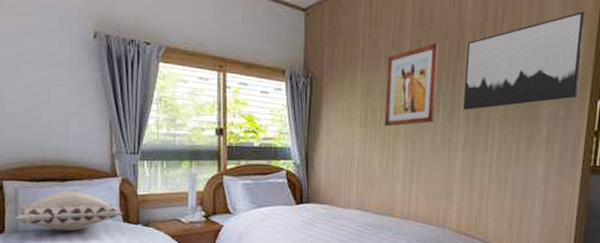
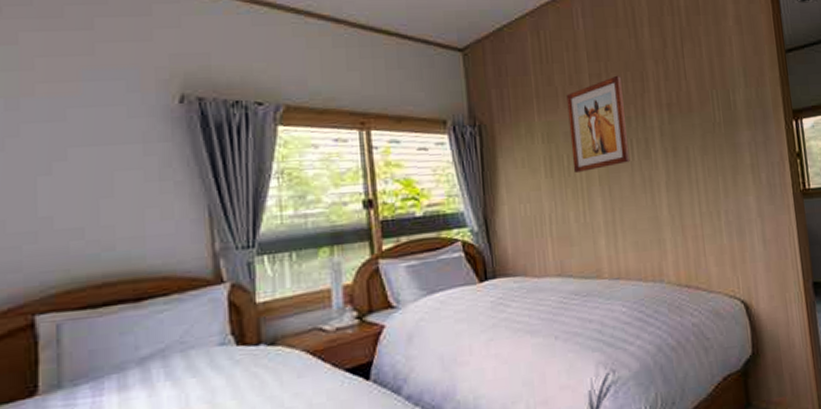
decorative pillow: present [14,191,123,232] -> none [55,313,236,376]
wall art: present [463,11,586,110] -> none [650,32,773,145]

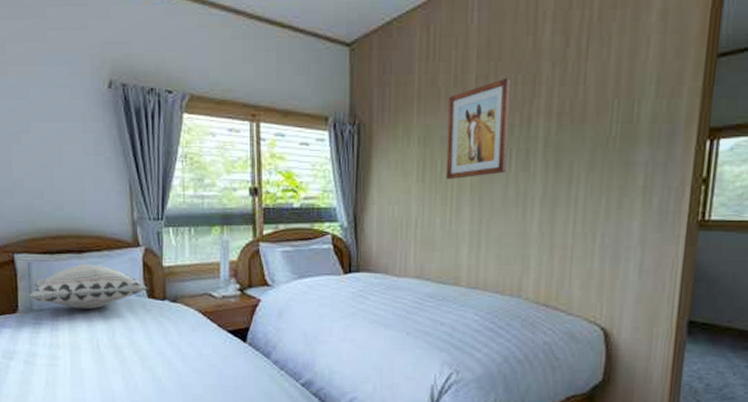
decorative pillow: none [55,313,236,376] -> present [28,264,148,310]

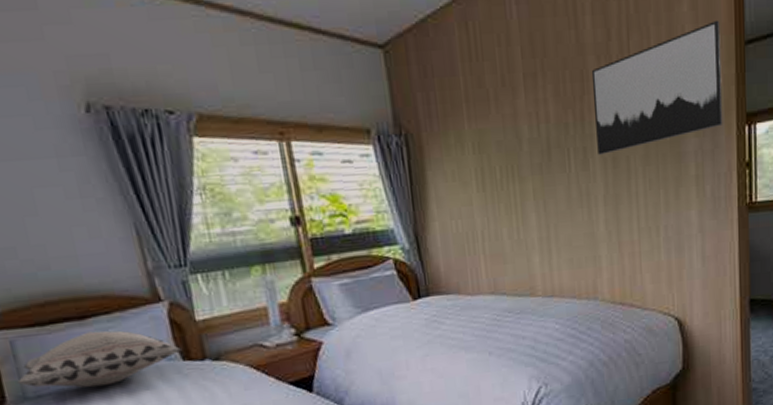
wall art: present [445,77,510,180] -> none [498,74,567,187]
wall art: none [541,31,691,157] -> present [591,20,723,155]

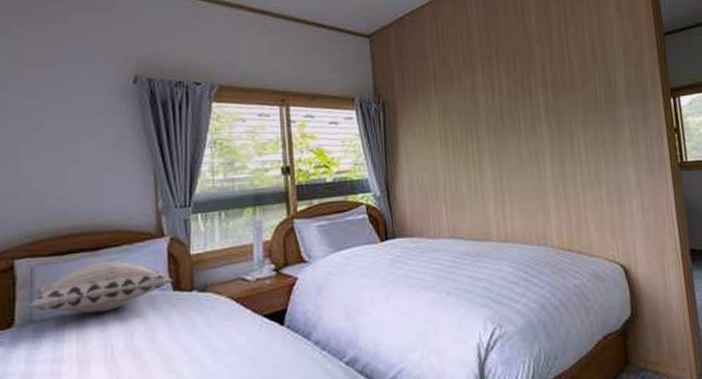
wall art: present [591,20,723,155] -> none [536,17,651,120]

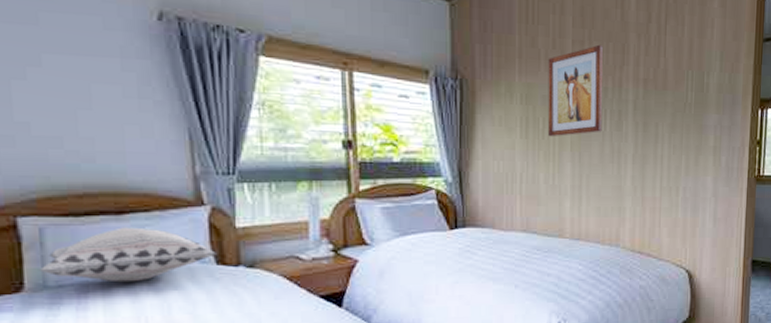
wall art: none [460,57,518,146] -> present [547,44,603,137]

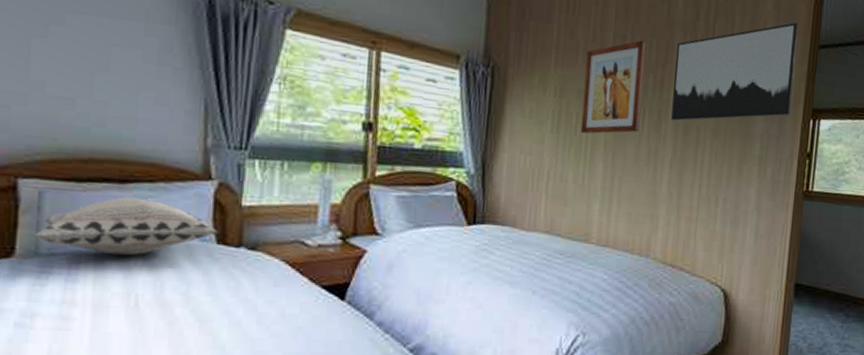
wall art: none [631,18,744,119] -> present [671,22,799,121]

